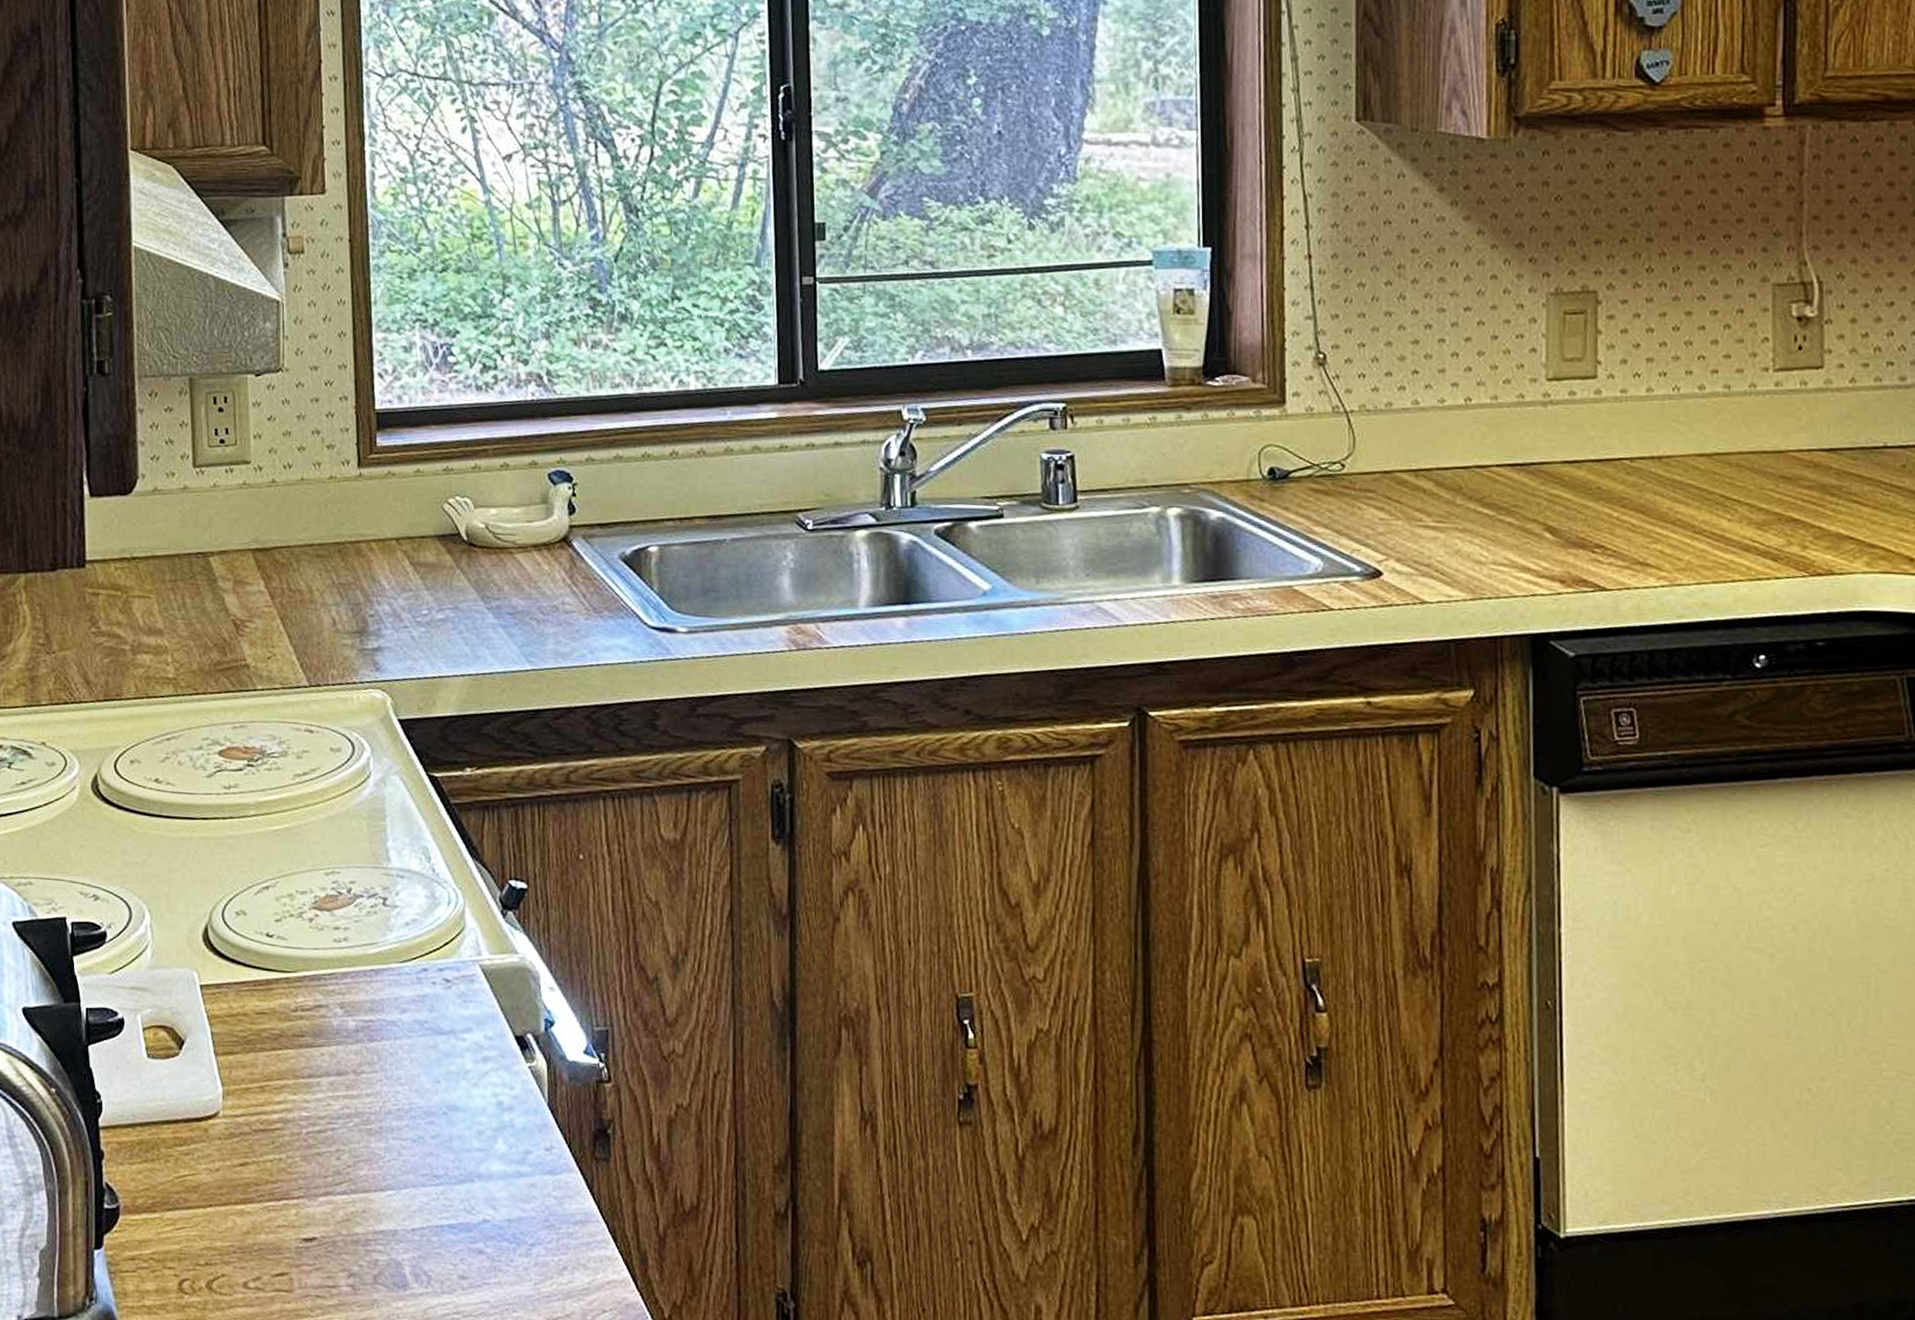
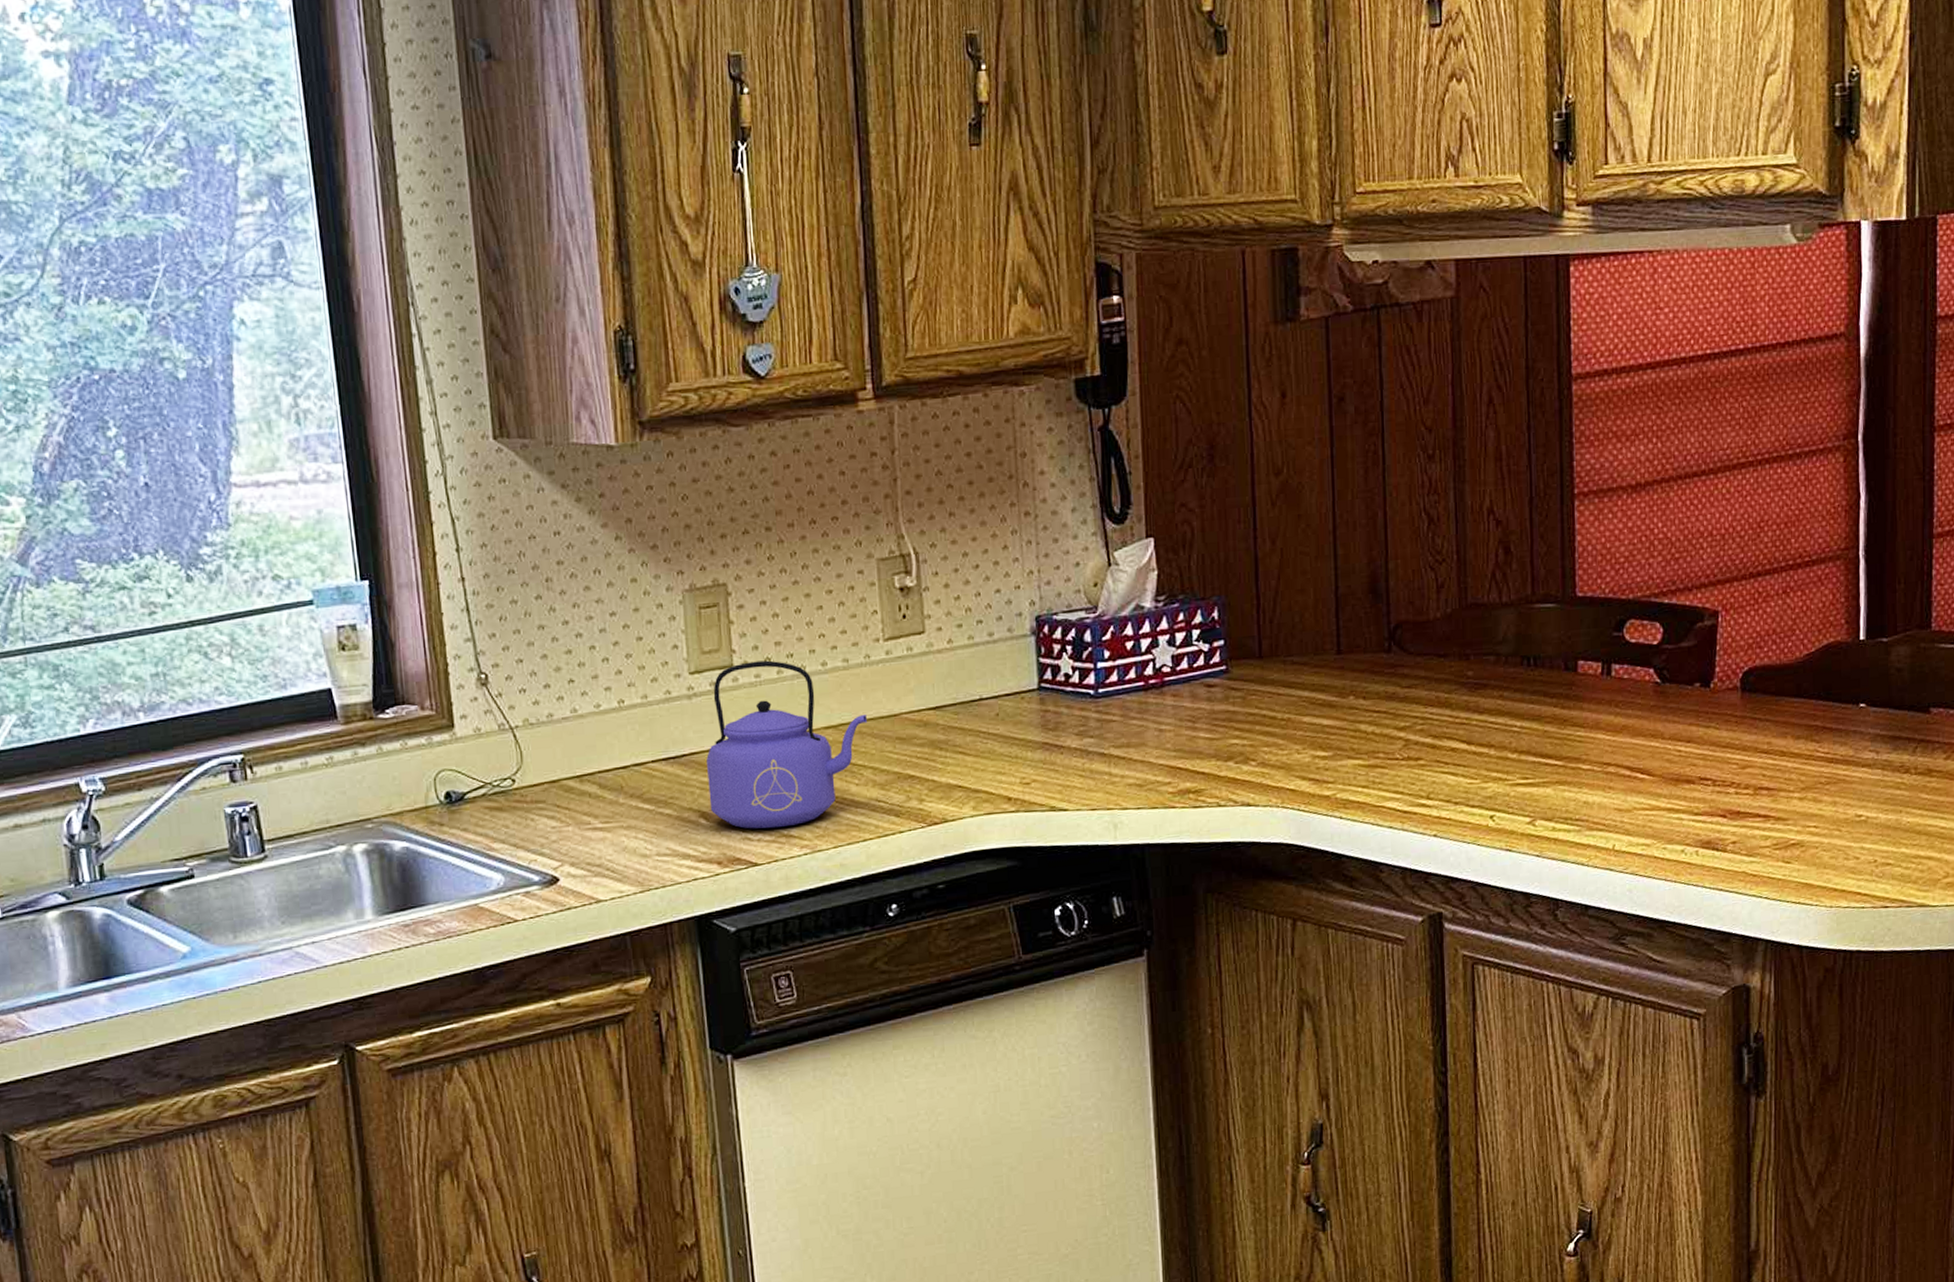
kettle: none [1557,375,1747,554] -> present [706,660,867,829]

